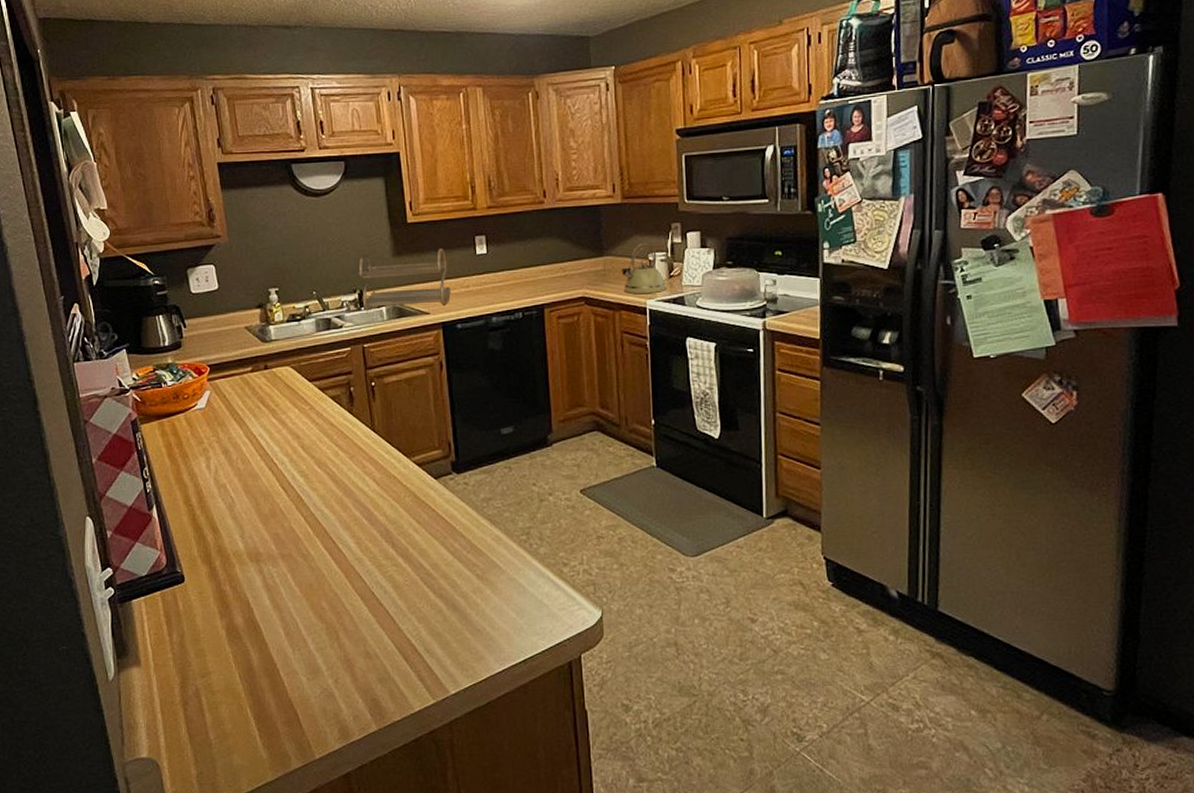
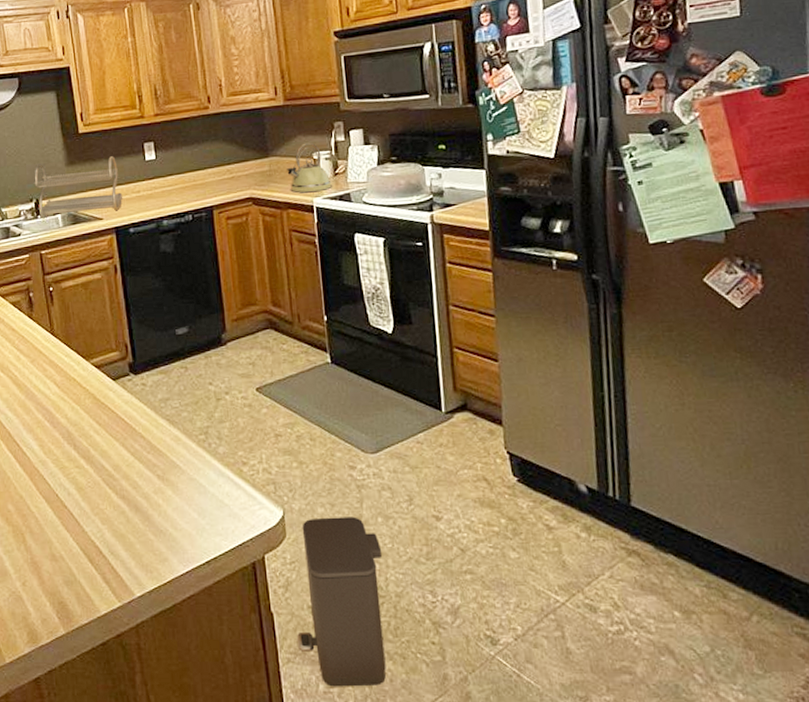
pedal bin: none [610,618,698,781] -> present [297,517,386,687]

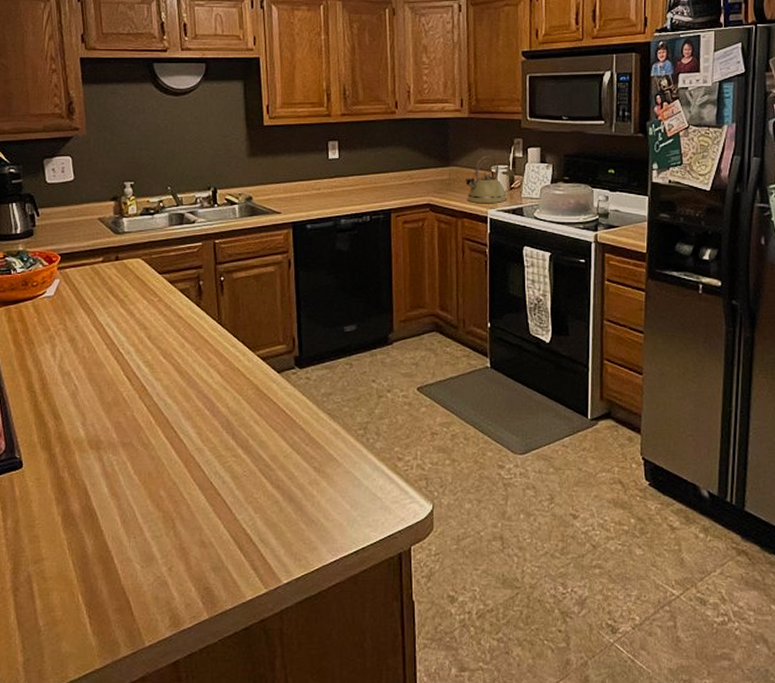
dish rack: present [33,156,123,218] -> none [212,152,303,207]
pedal bin: present [297,517,386,687] -> none [435,513,521,671]

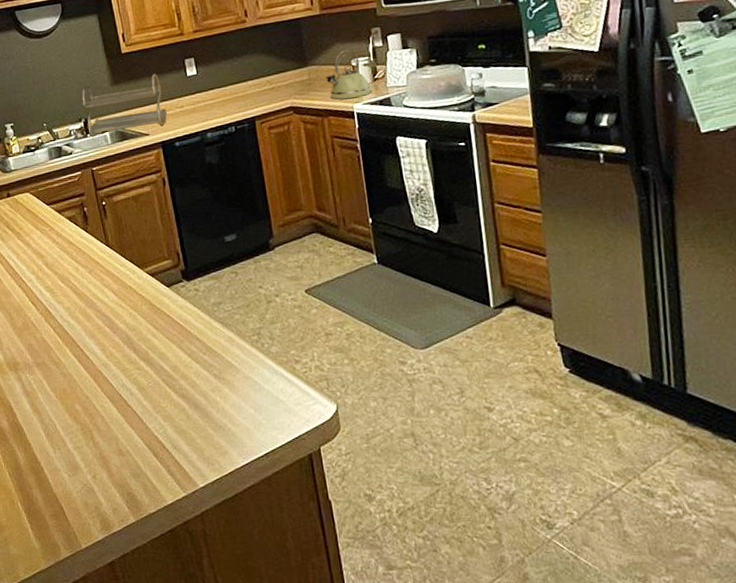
dish rack: none [212,152,303,207] -> present [81,74,168,137]

